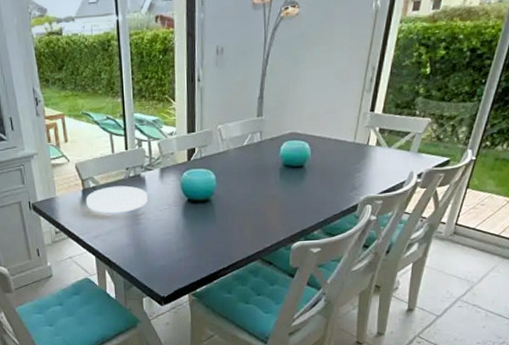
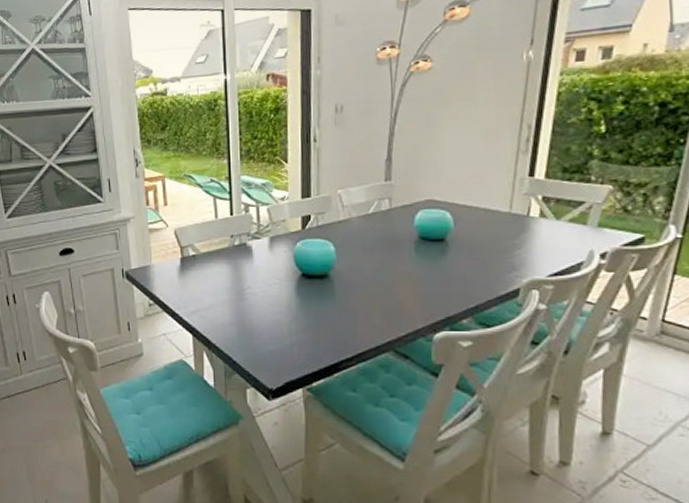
plate: present [86,185,148,214] -> none [185,255,255,287]

